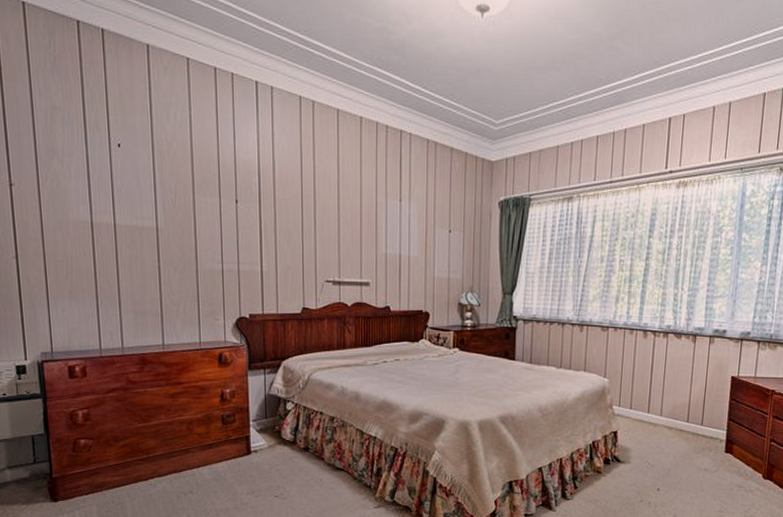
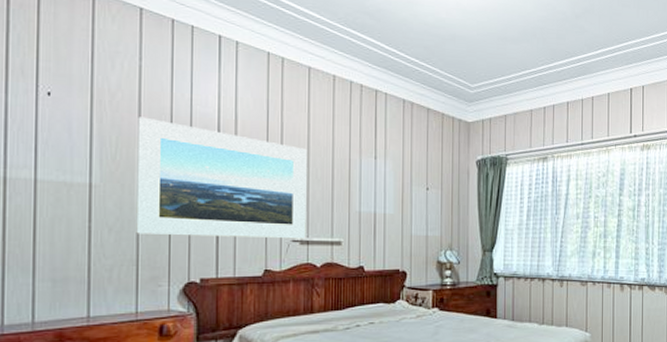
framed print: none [191,165,338,280] -> present [136,117,307,239]

